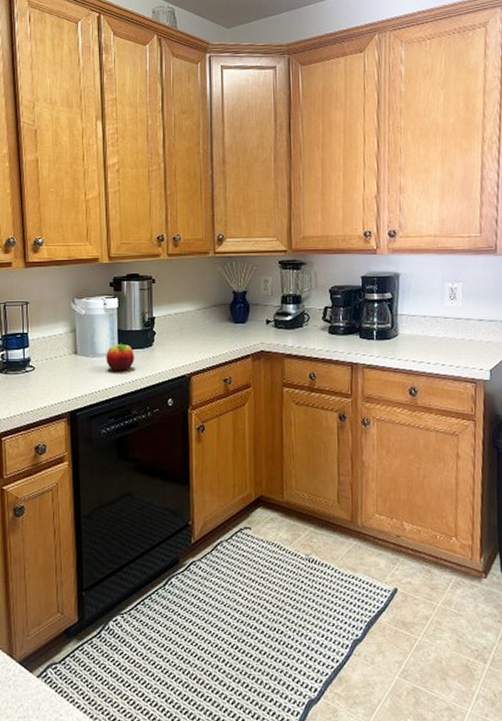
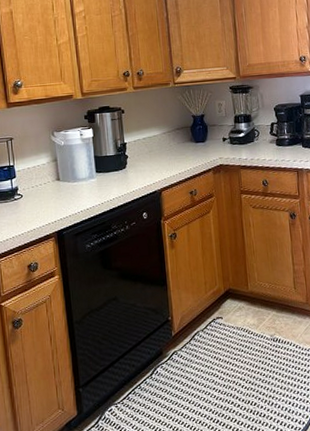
fruit: present [106,343,134,371] -> none [85,168,111,192]

